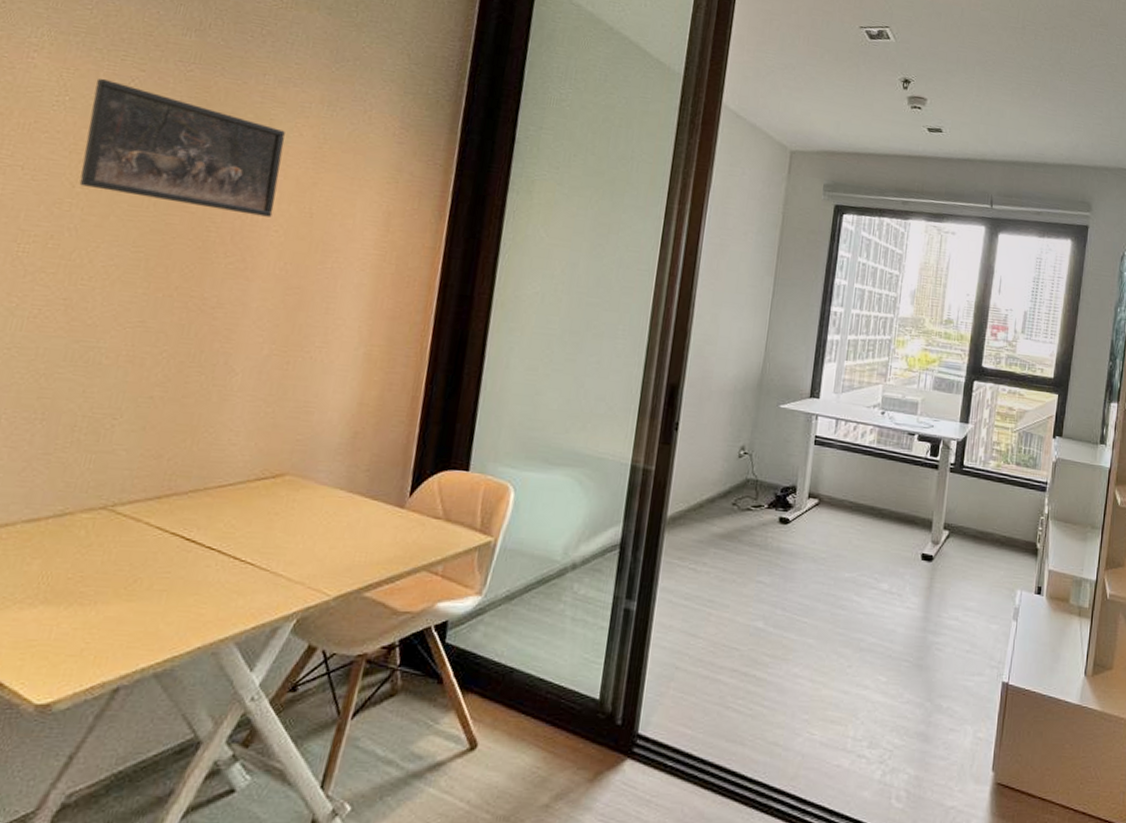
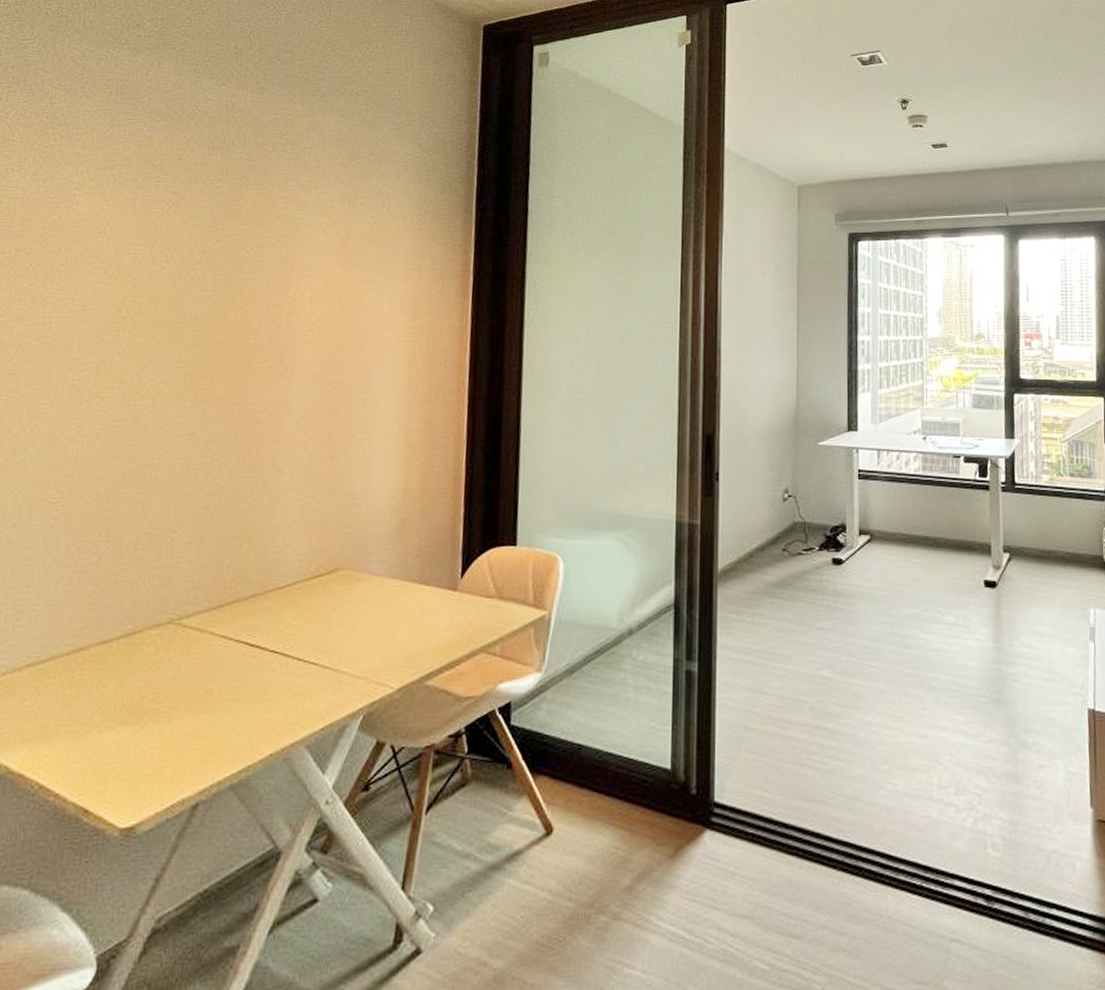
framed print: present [79,78,285,218] -> none [125,205,311,317]

